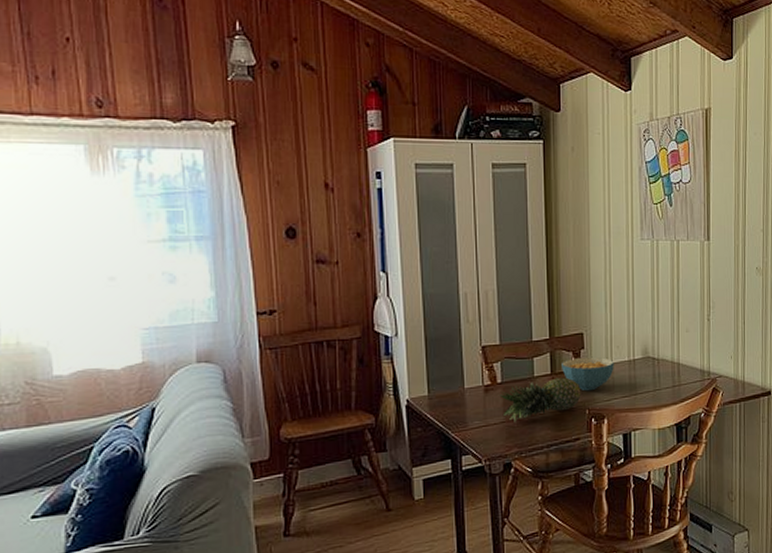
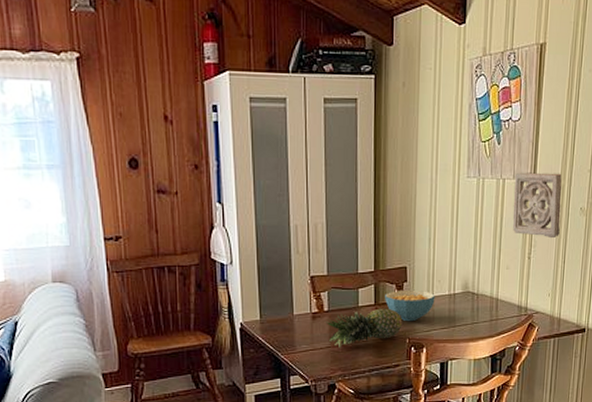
wall ornament: none [688,233,737,299] -> present [512,172,562,239]

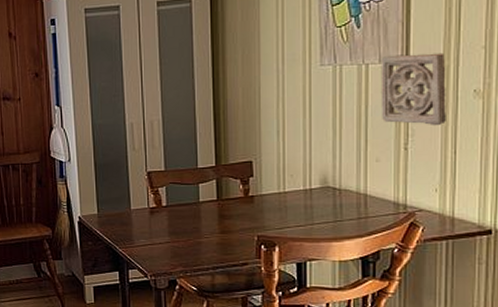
fruit: present [326,308,403,348] -> none [164,204,250,243]
cereal bowl: present [385,291,435,322] -> none [229,186,287,218]

